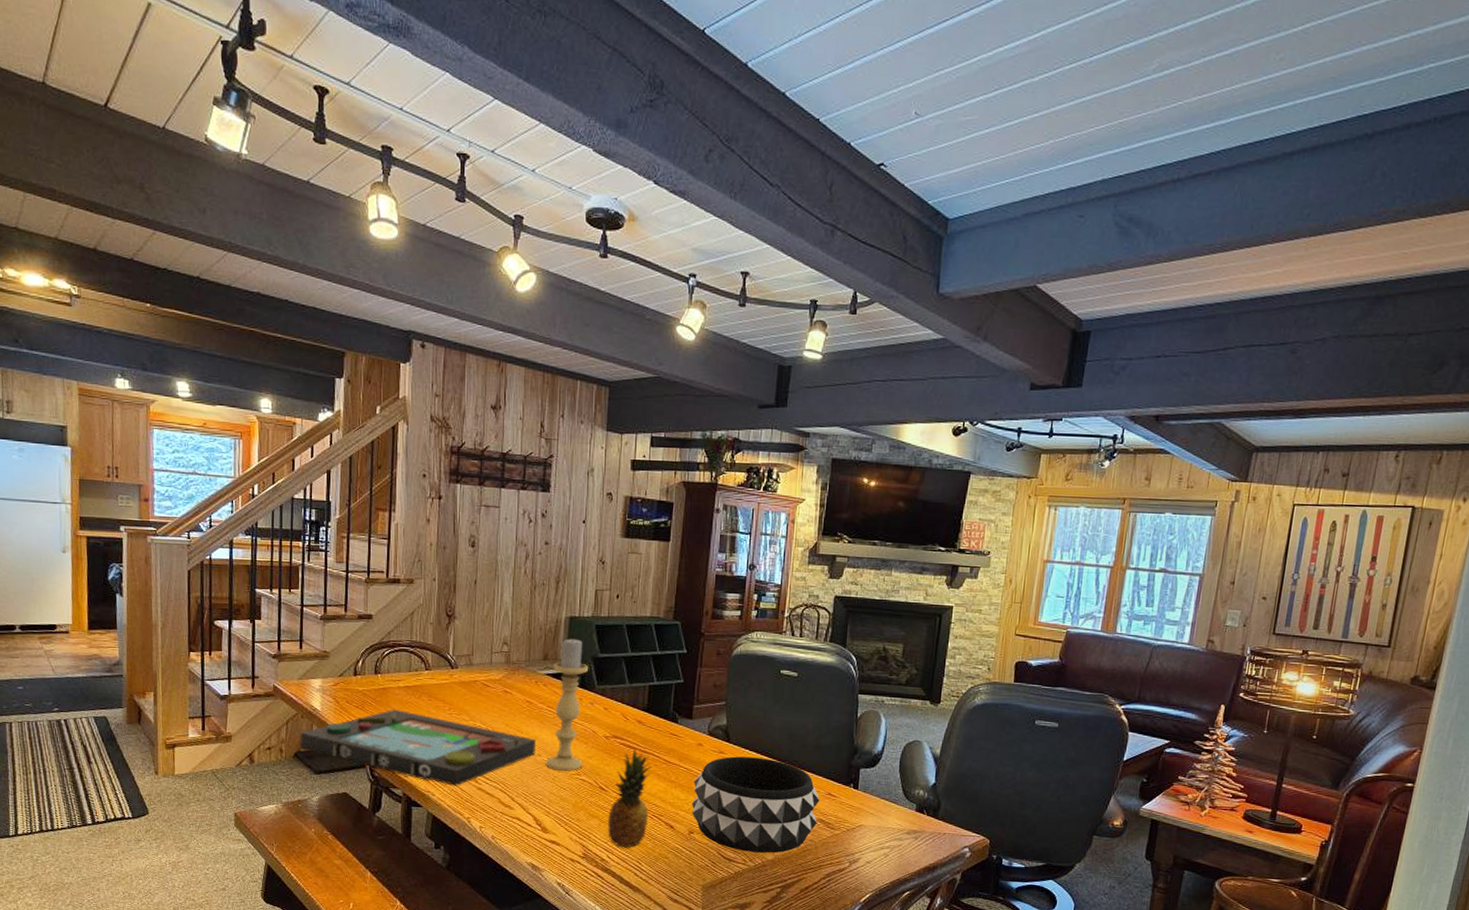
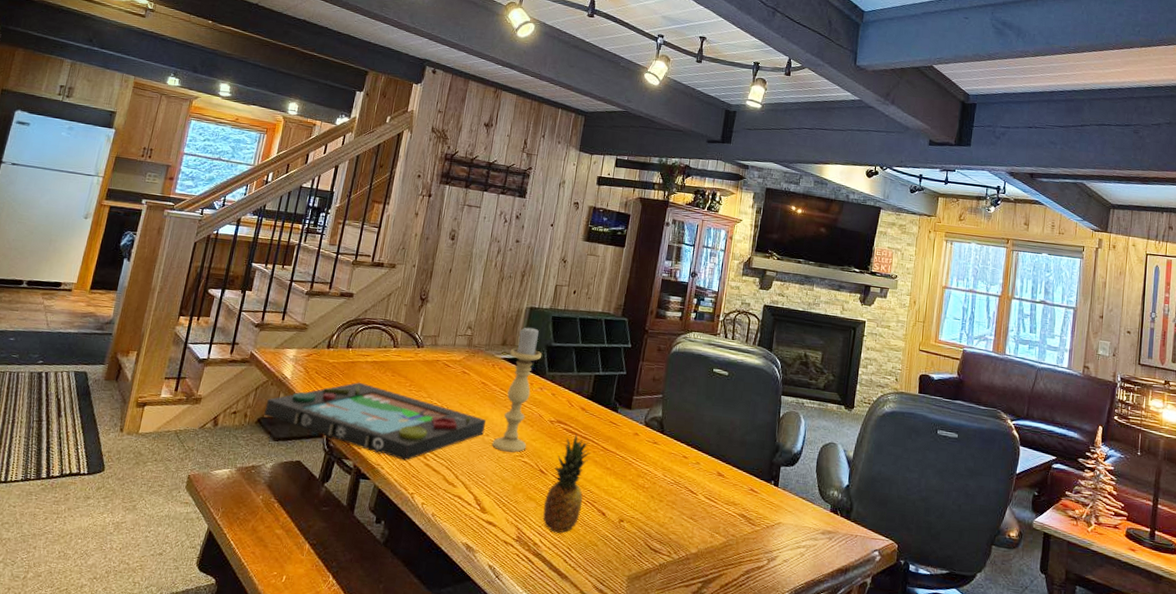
decorative bowl: present [691,756,820,853] -> none [623,447,743,547]

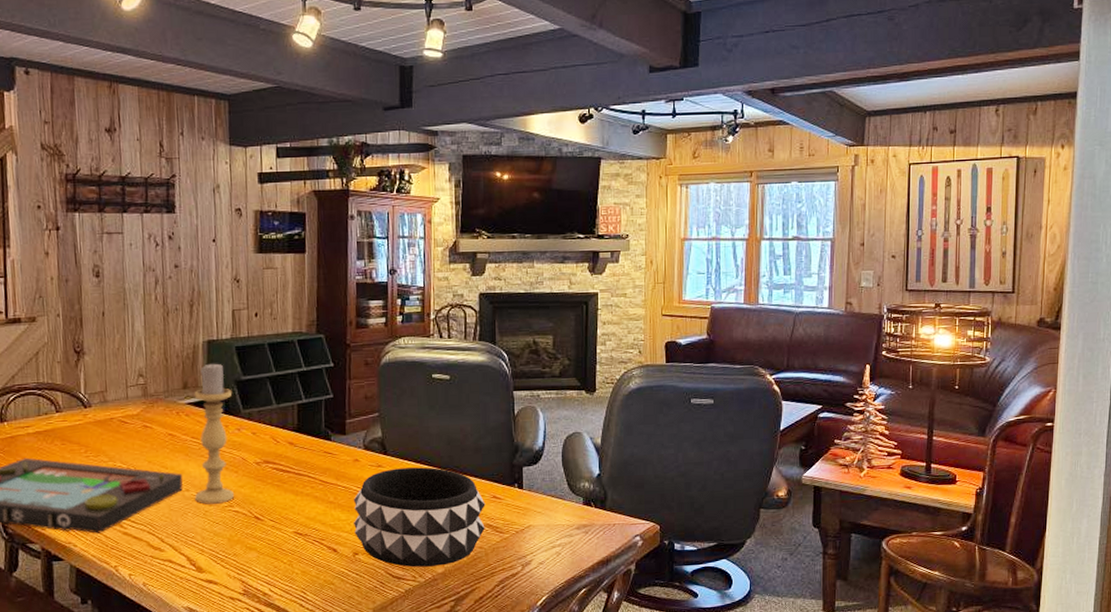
fruit: present [543,434,591,533] -> none [266,472,310,579]
decorative bowl: none [623,447,743,547] -> present [353,467,486,567]

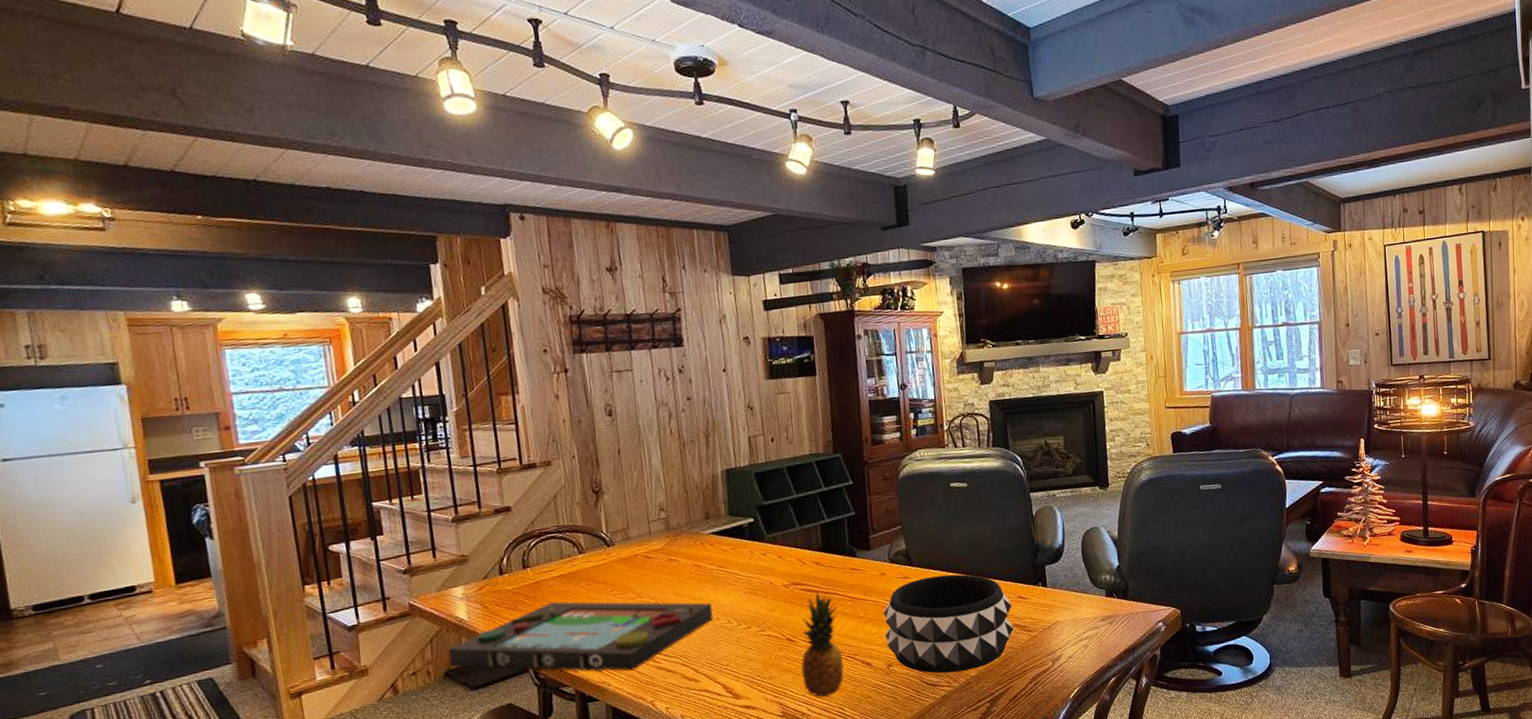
candle holder: present [194,362,235,505] -> none [716,490,766,632]
fruit: none [266,472,310,579] -> present [801,591,844,697]

